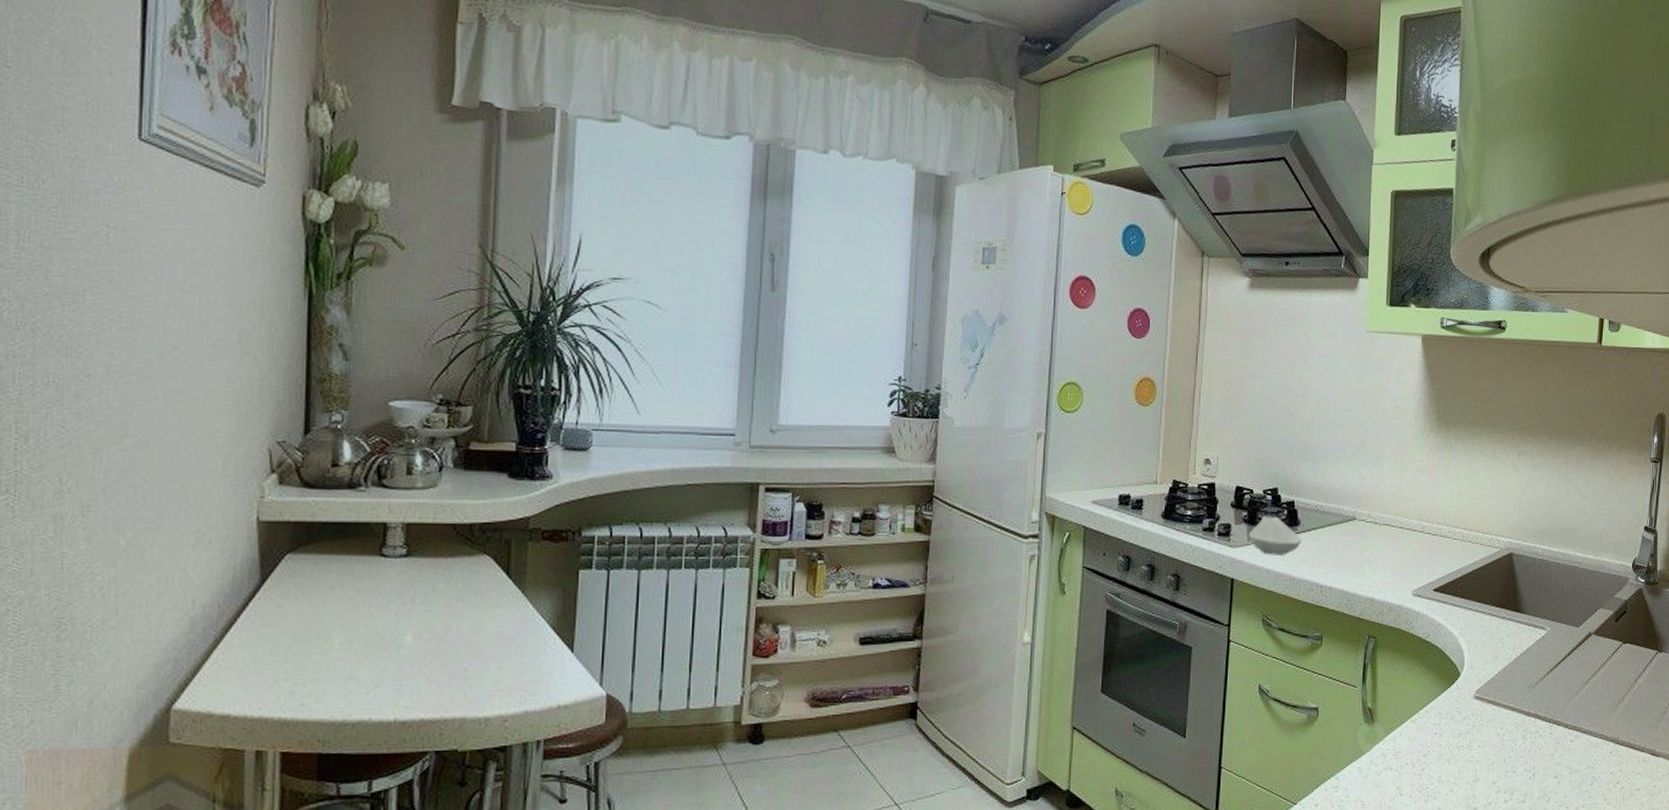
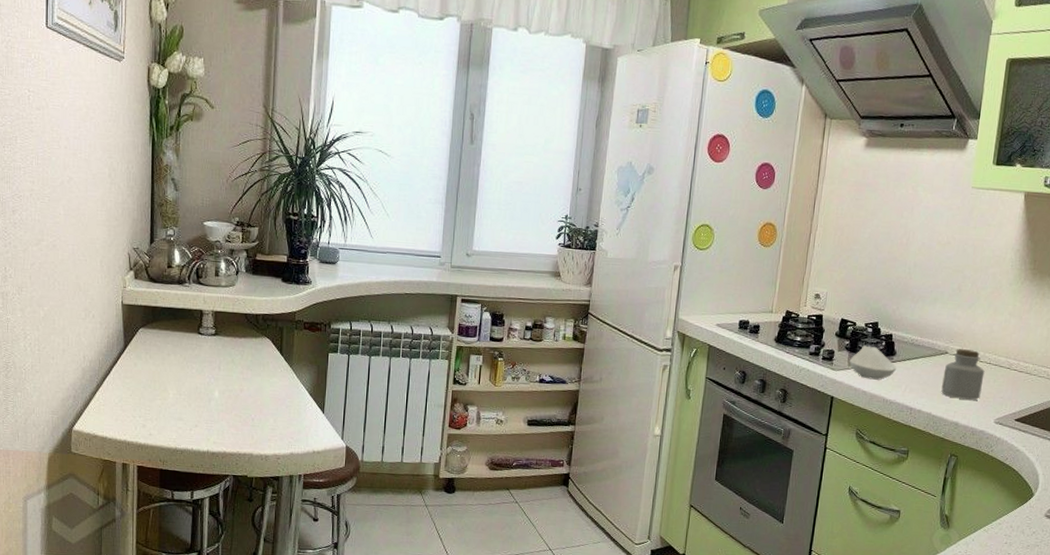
jar: none [1353,512,1397,571] -> present [941,348,985,400]

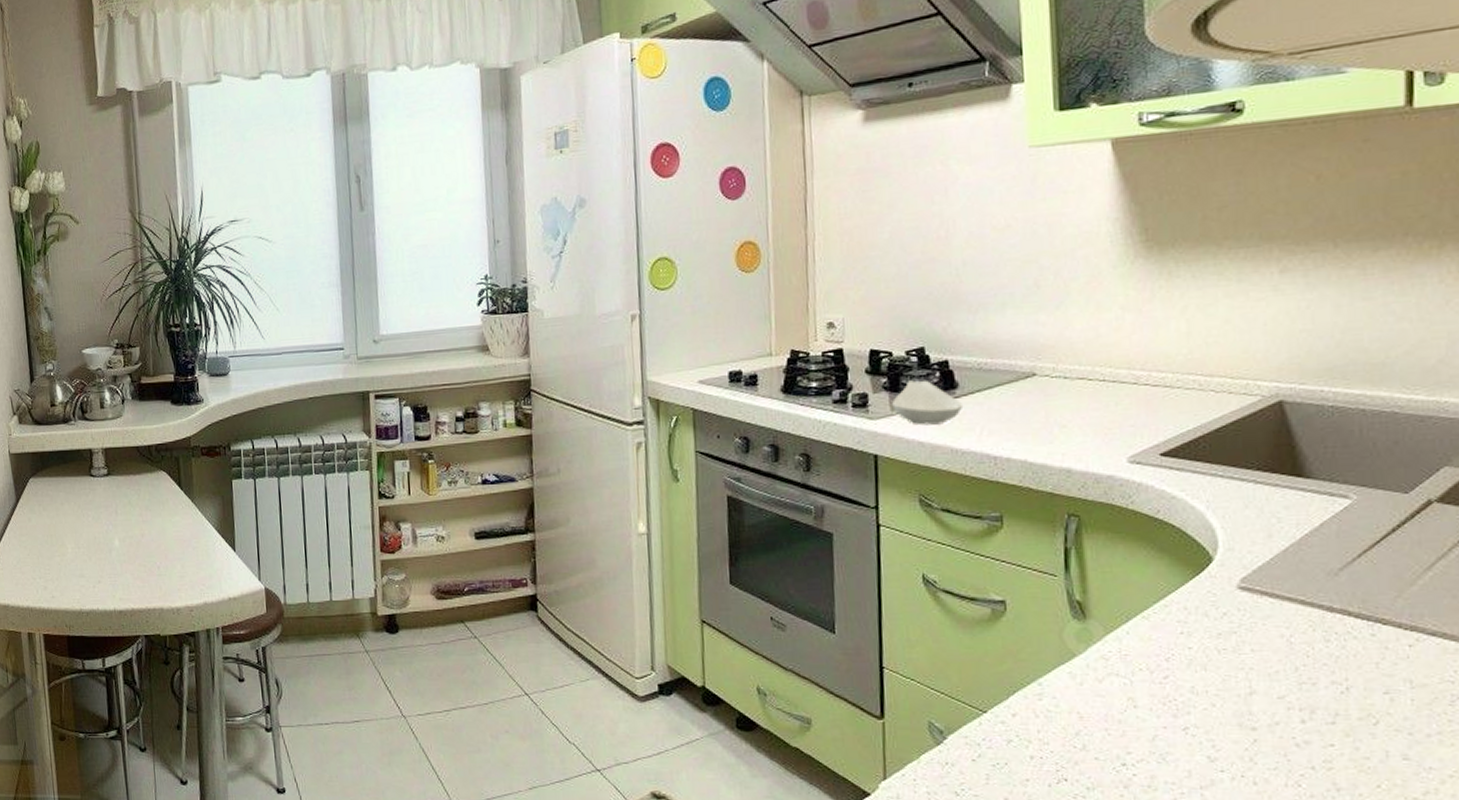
jar: present [941,348,985,400] -> none [1035,365,1099,436]

